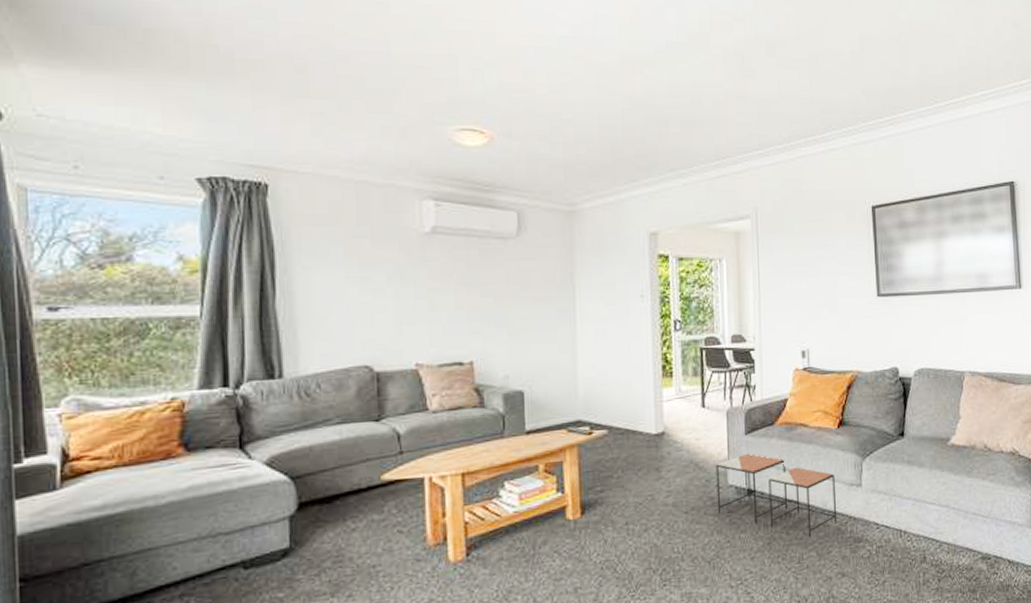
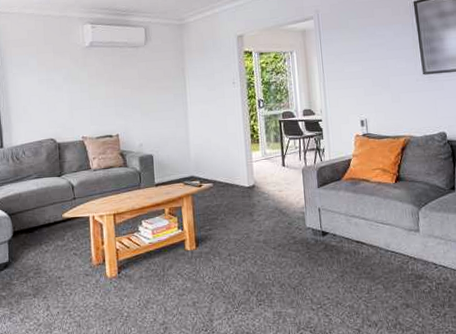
side table: present [716,453,837,538] -> none [295,202,399,273]

